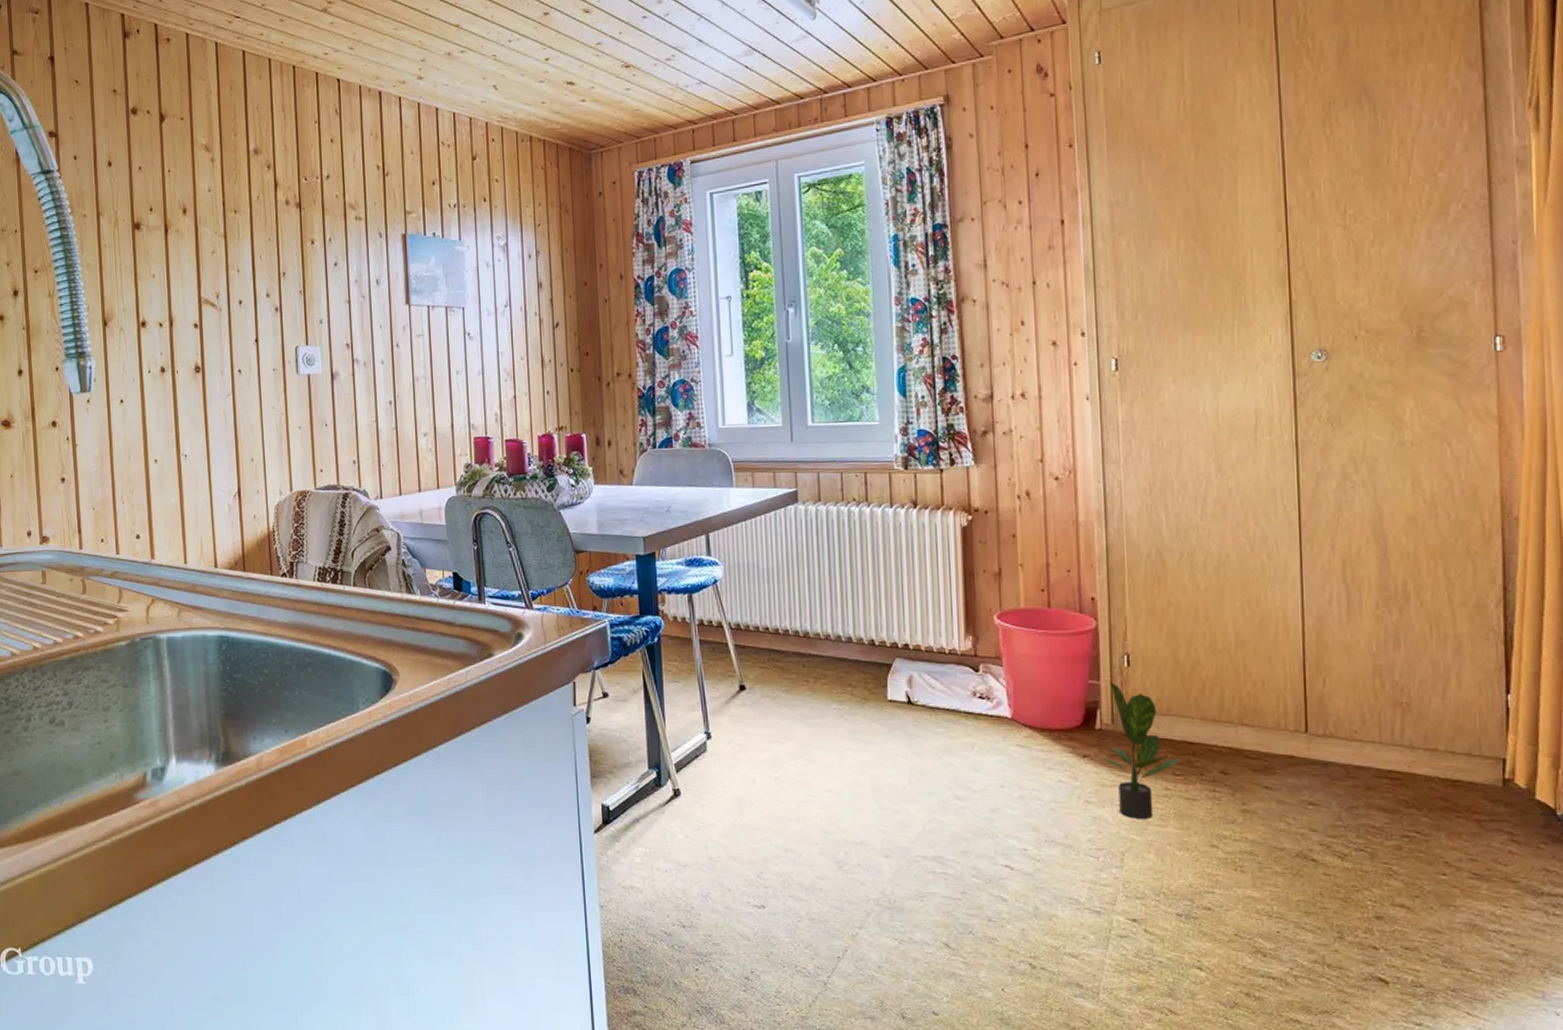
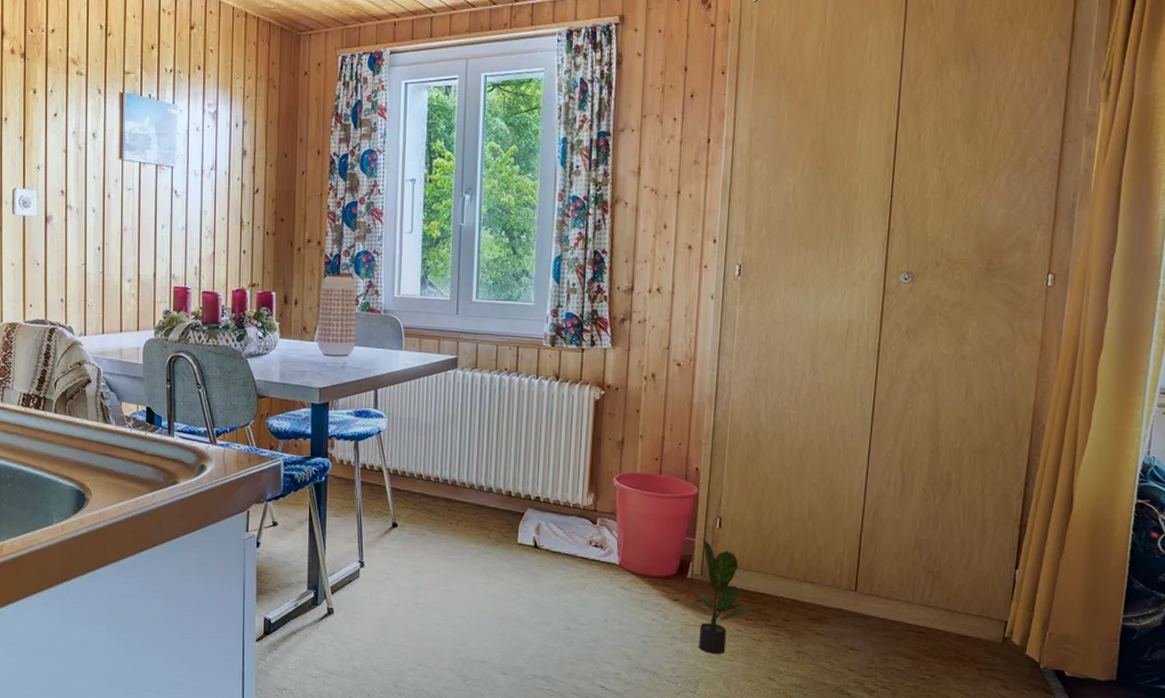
vase: none [635,408,680,501] -> present [317,274,357,357]

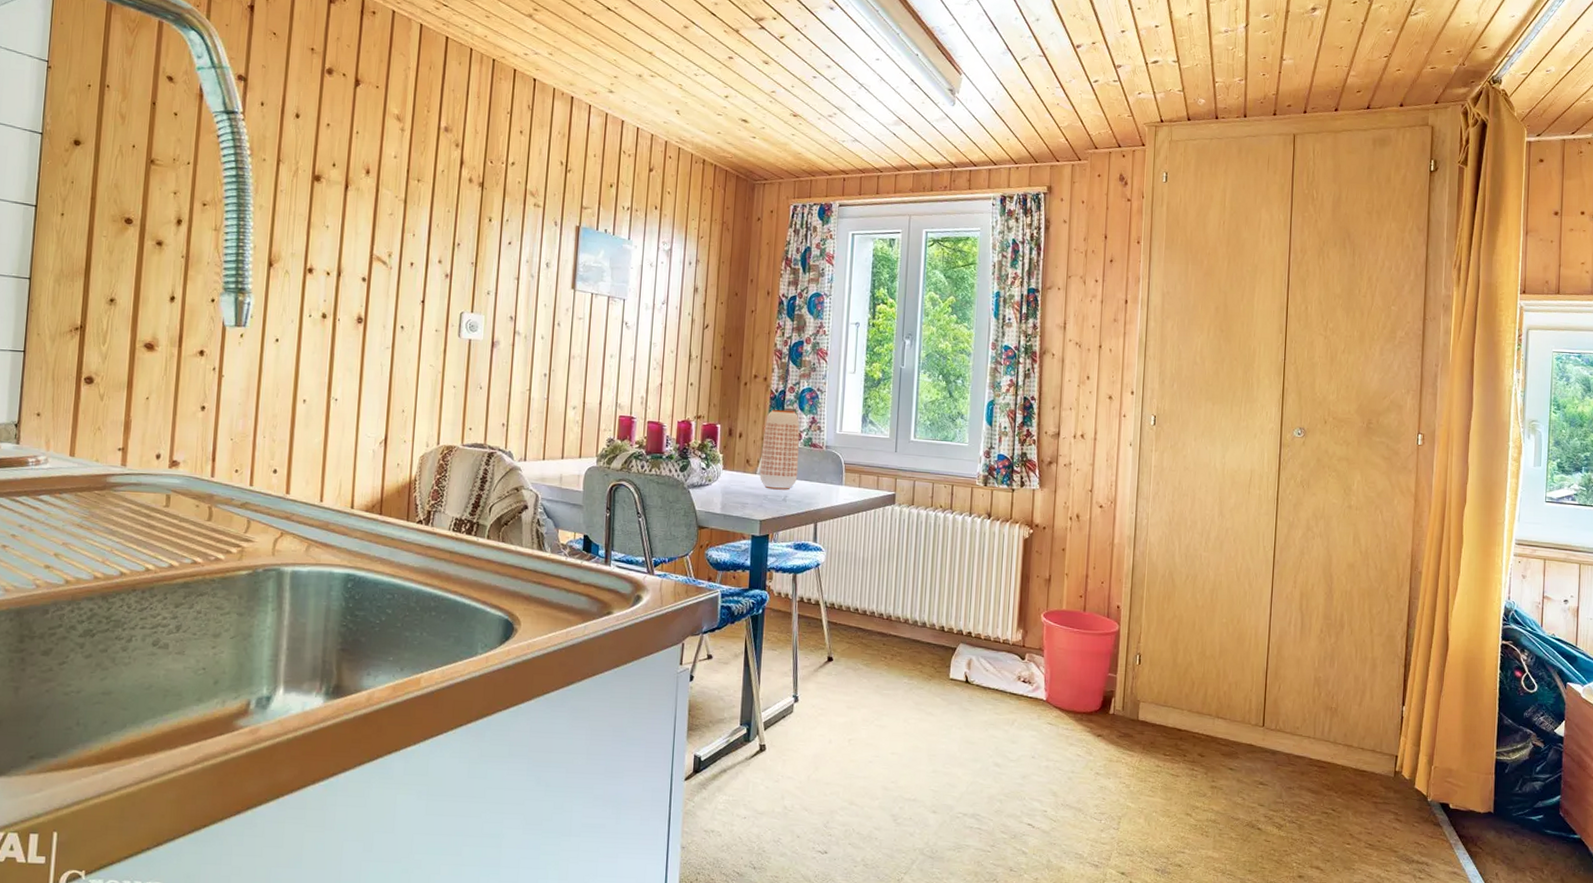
potted plant: present [688,538,754,654] -> none [1111,674,1172,790]

